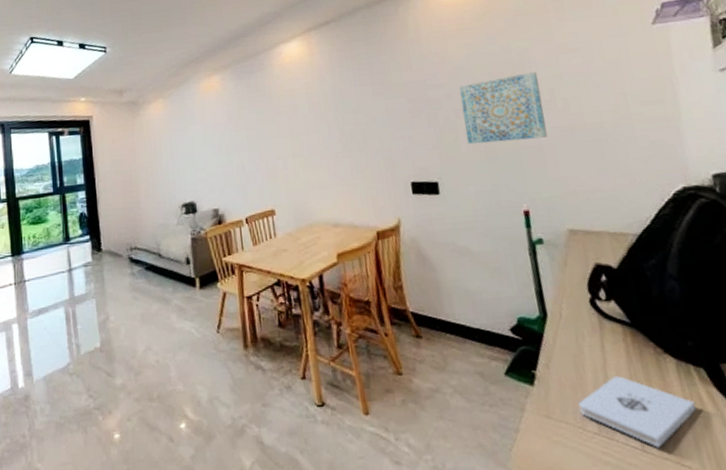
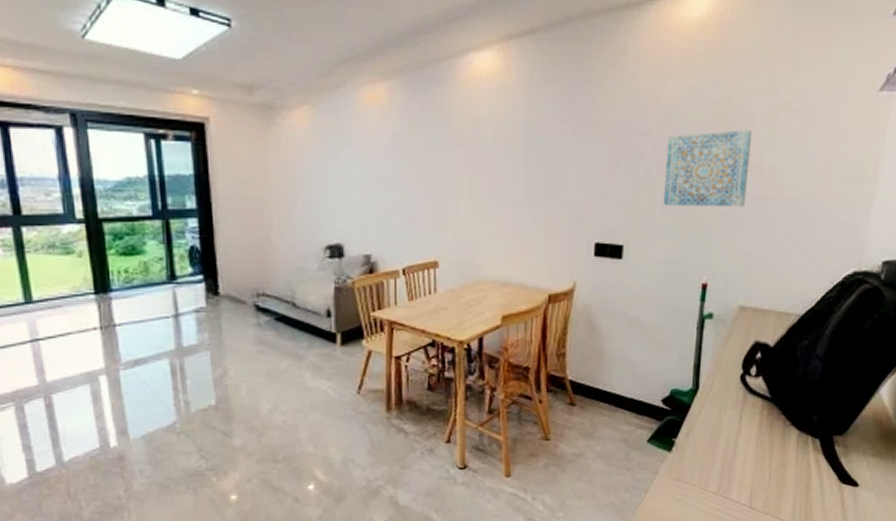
notepad: present [578,376,697,448] -> none [706,444,804,505]

